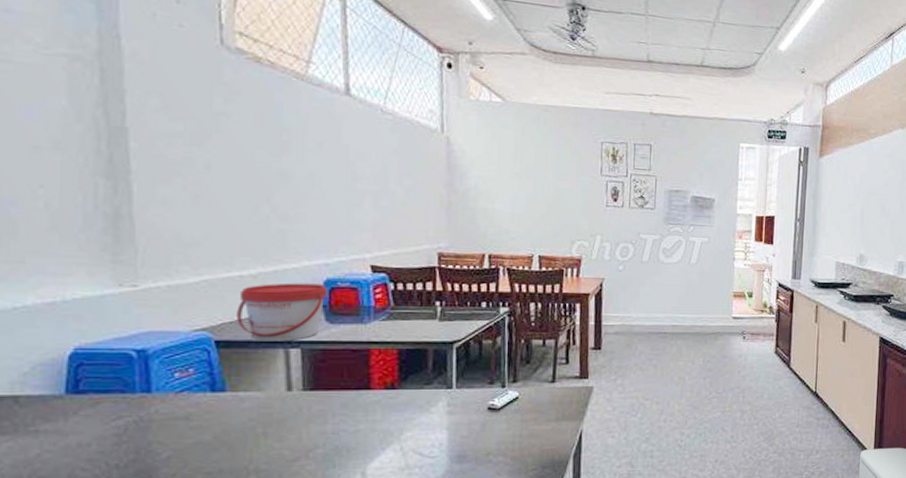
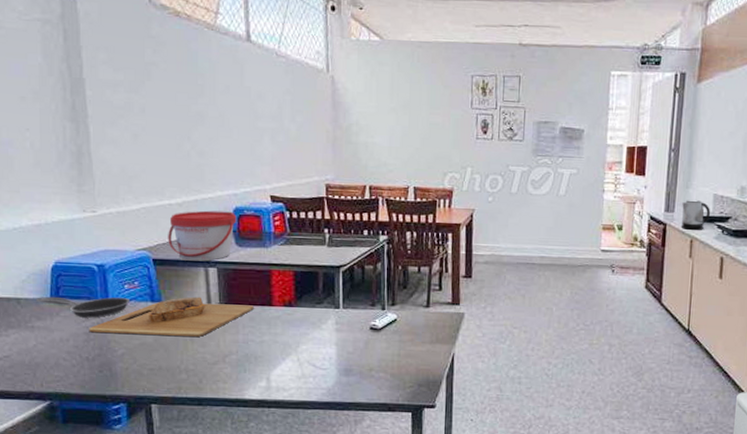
frying pan: none [42,387,183,416] -> present [35,296,131,318]
cutting board: none [121,383,347,434] -> present [89,296,254,337]
kettle: none [808,266,834,297] -> present [682,199,711,231]

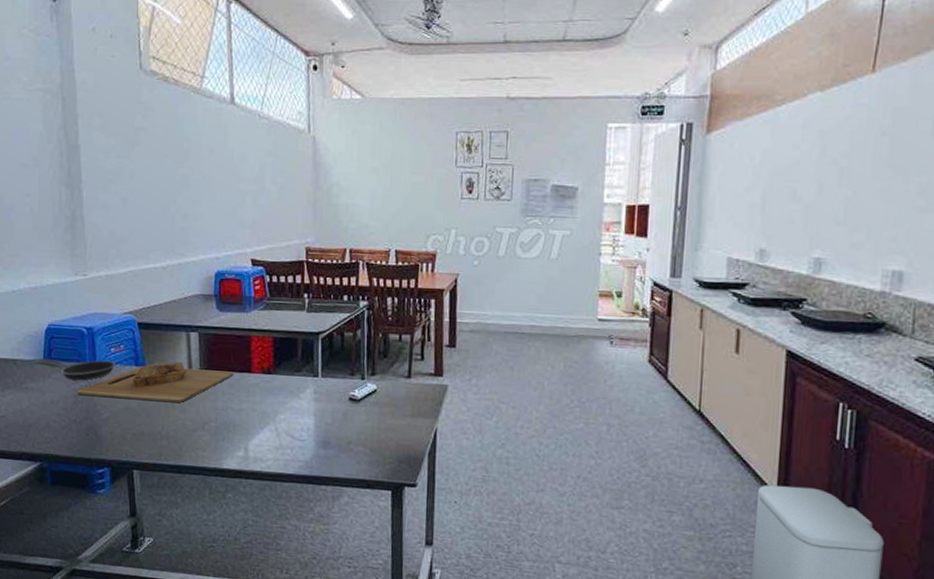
bucket: present [168,210,237,261] -> none [152,274,218,326]
kettle: present [682,199,711,231] -> none [690,263,725,299]

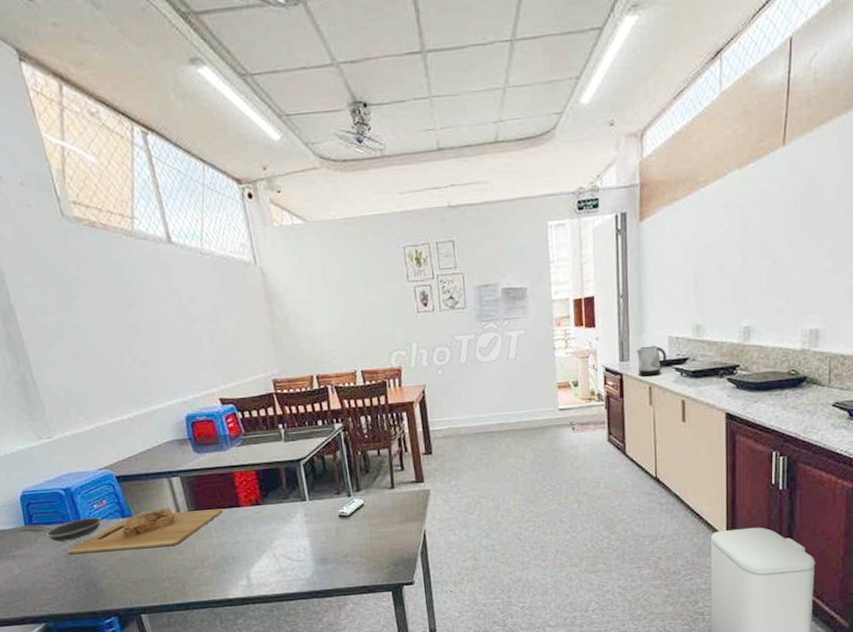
kettle: none [690,263,725,299] -> present [637,344,668,377]

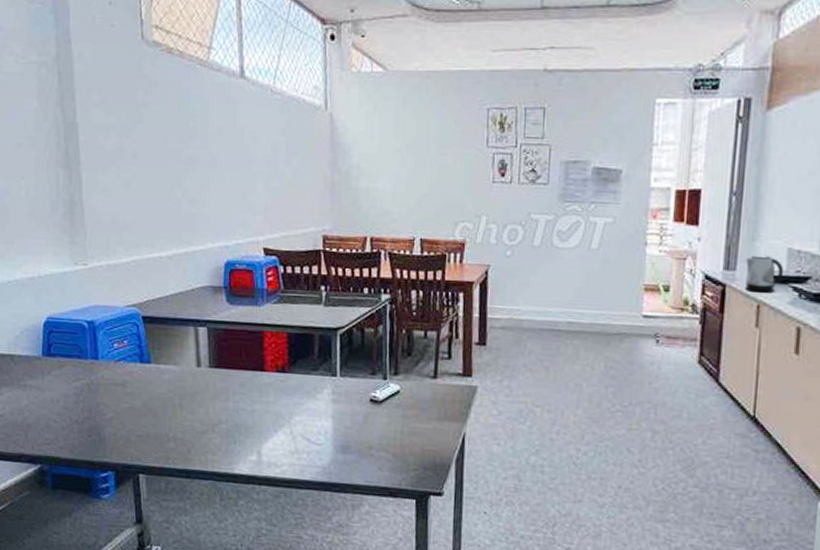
frying pan: present [11,516,102,542] -> none [28,353,120,378]
cutting board: present [67,507,223,555] -> none [78,358,245,403]

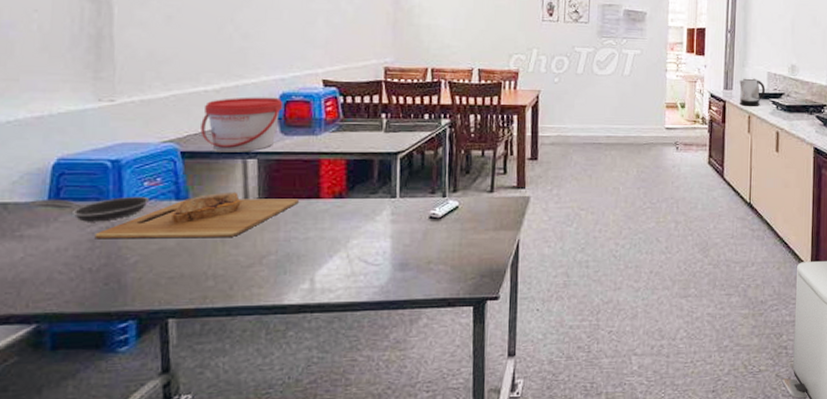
frying pan: none [28,353,120,378] -> present [28,196,151,222]
cutting board: none [78,358,245,403] -> present [94,192,299,239]
bucket: none [158,264,228,320] -> present [200,97,283,152]

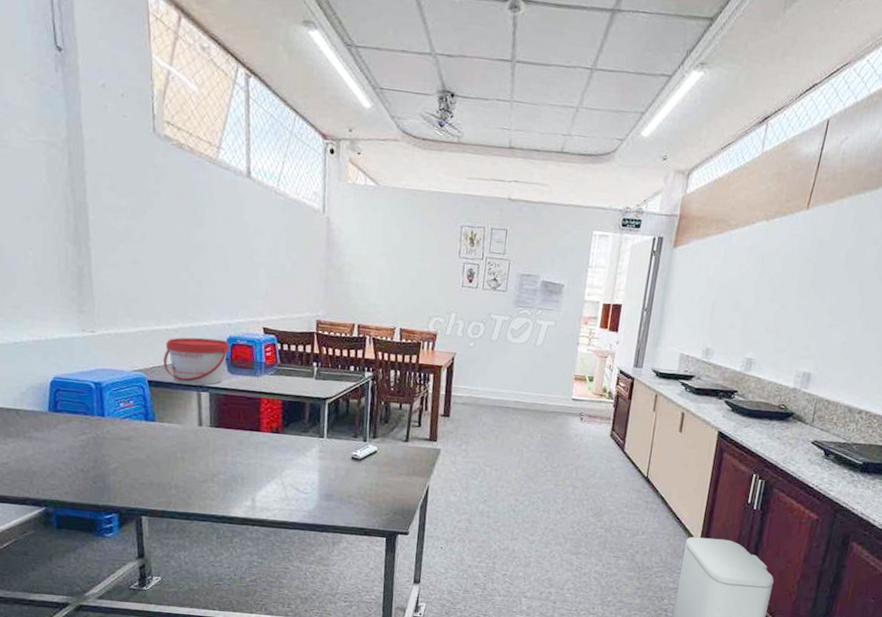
frying pan: present [28,196,151,222] -> none [34,409,126,432]
cutting board: present [94,192,299,239] -> none [84,418,243,456]
kettle: present [739,77,766,107] -> none [648,356,677,387]

